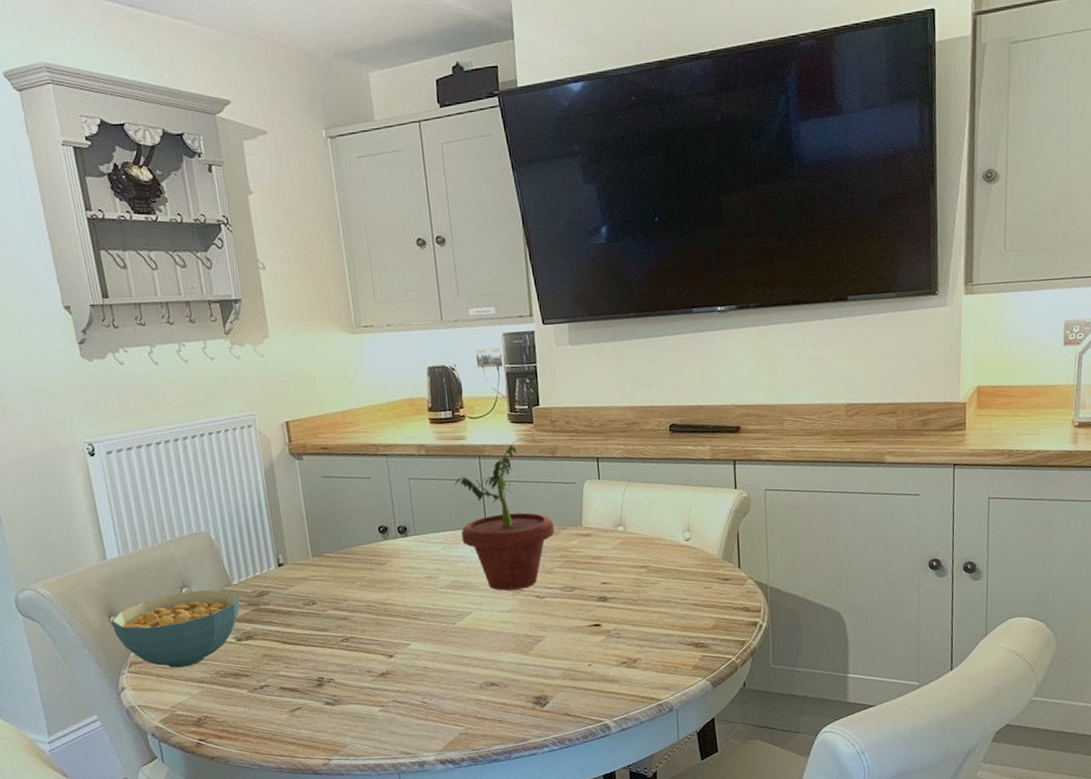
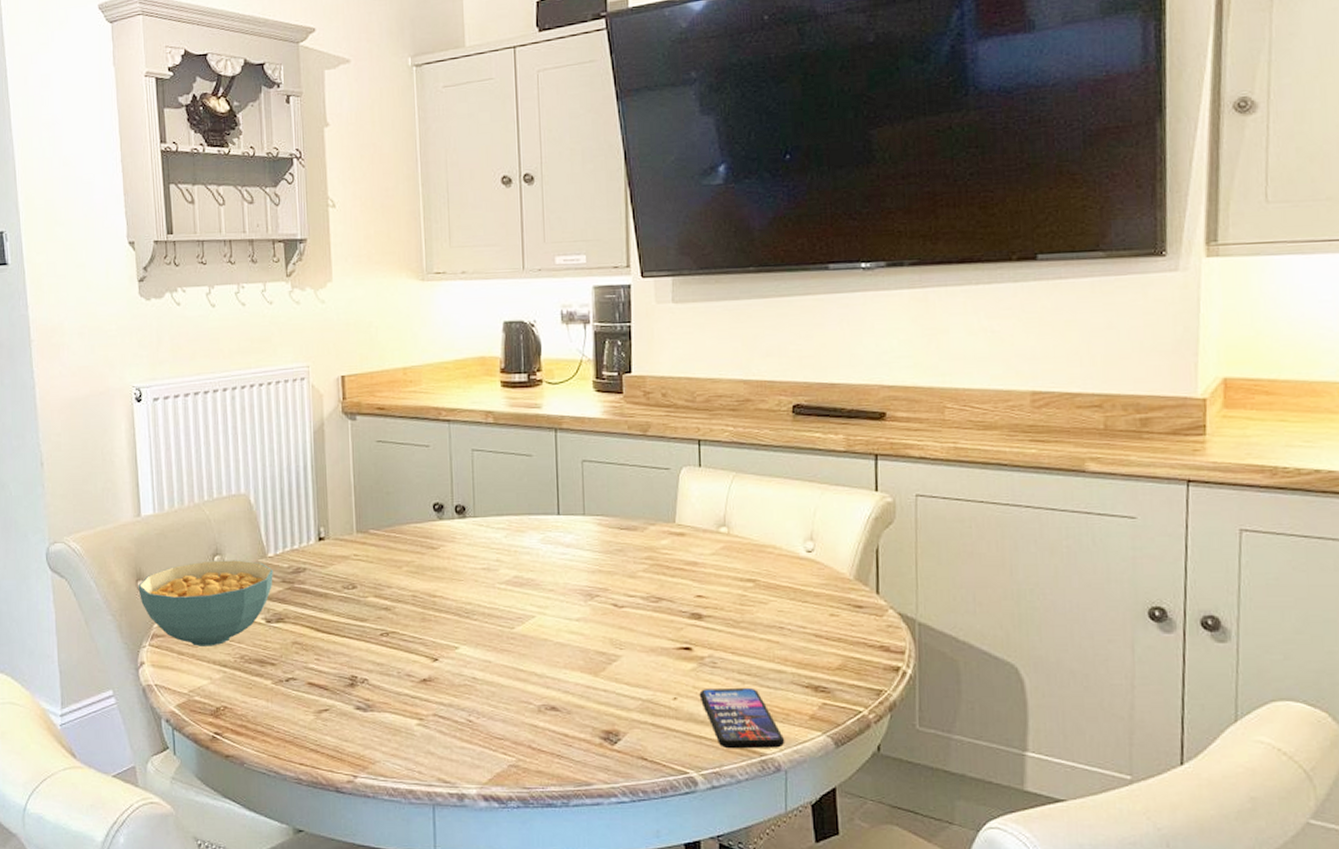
potted plant: present [454,440,555,591] -> none [525,413,641,594]
smartphone: none [608,650,676,699] -> present [699,687,785,749]

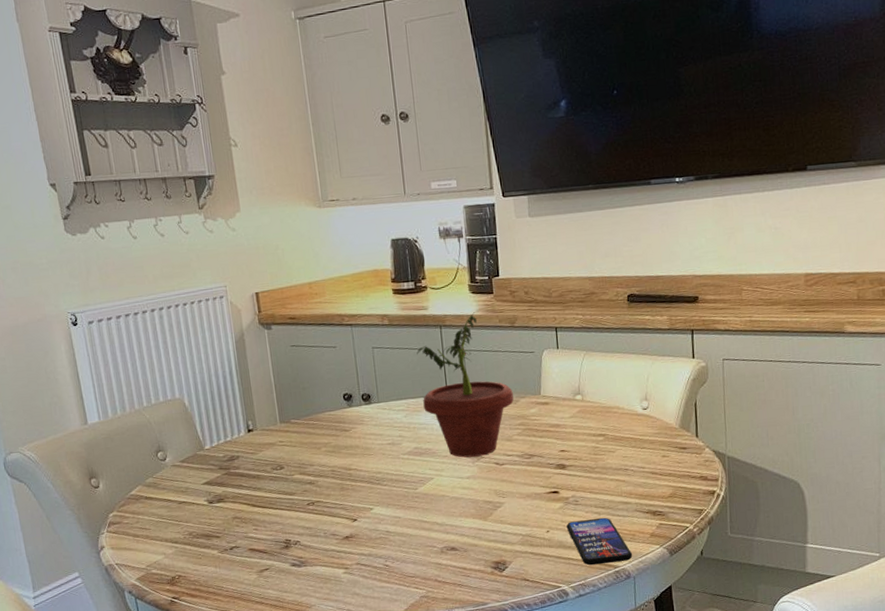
cereal bowl: present [138,560,273,646] -> none [91,454,212,529]
potted plant: none [525,413,641,594] -> present [416,310,514,458]

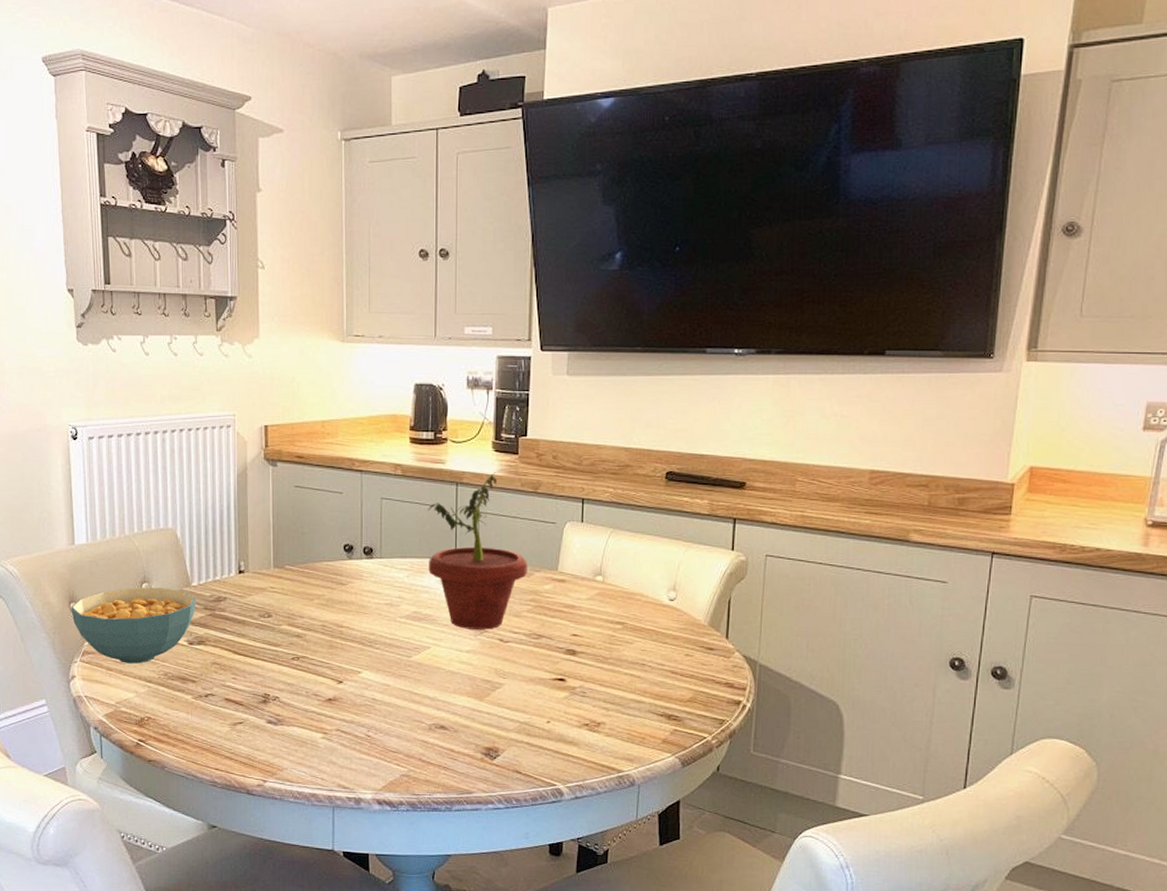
cereal bowl: none [91,454,212,529] -> present [71,587,196,664]
smartphone: present [566,517,633,566] -> none [569,714,640,766]

